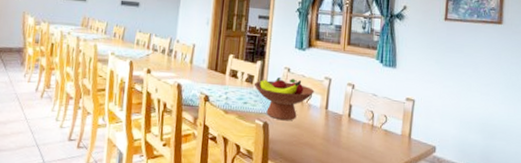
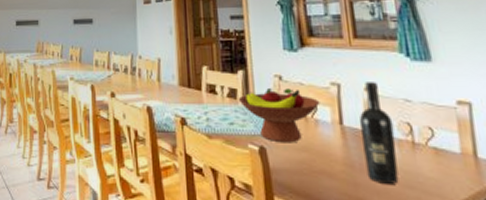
wine bottle: none [337,79,362,155] -> present [359,82,399,184]

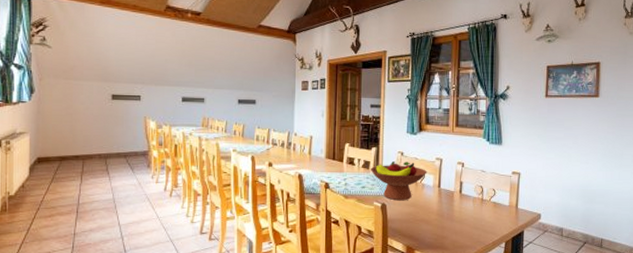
wine bottle: present [359,82,399,184] -> none [451,158,472,227]

